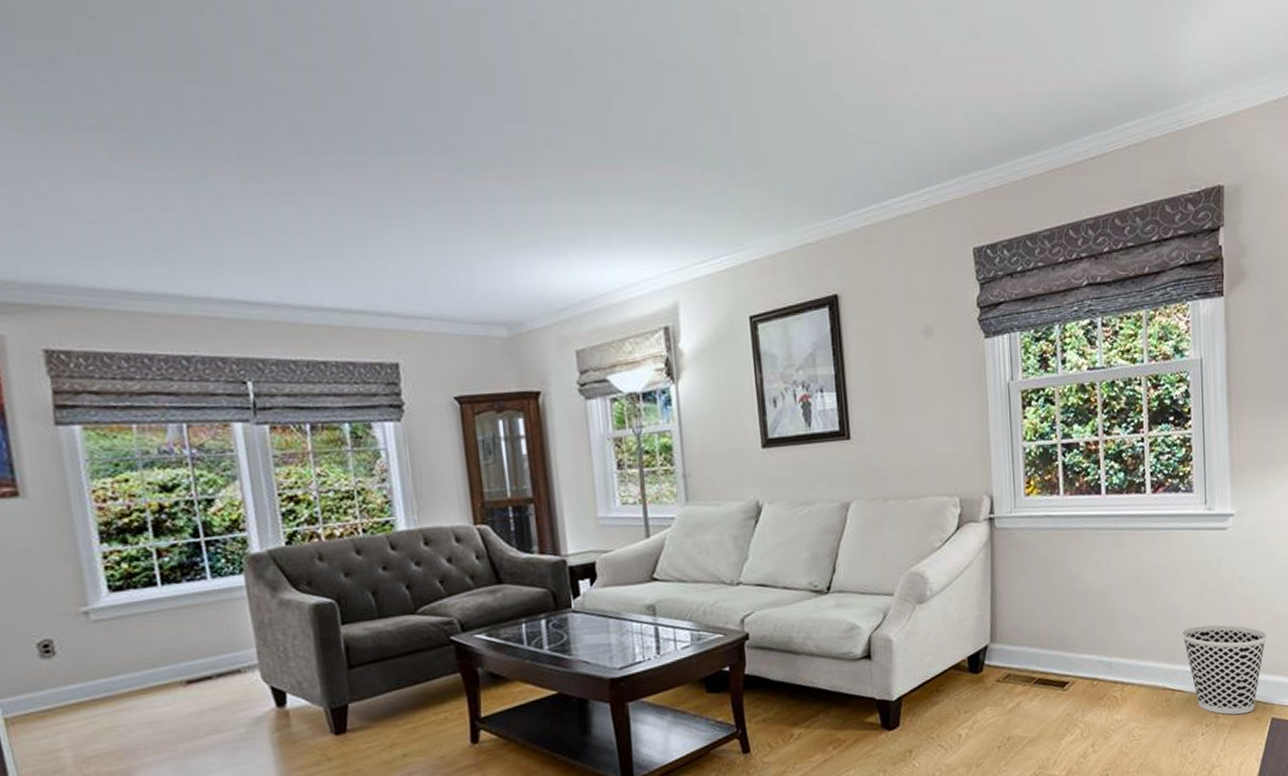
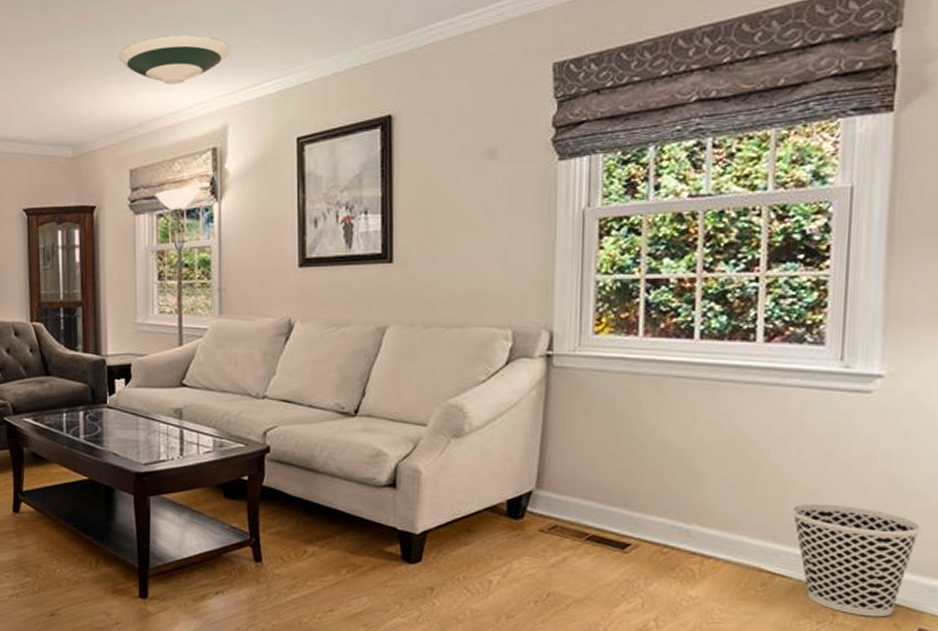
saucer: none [552,205,675,259] -> present [118,34,231,85]

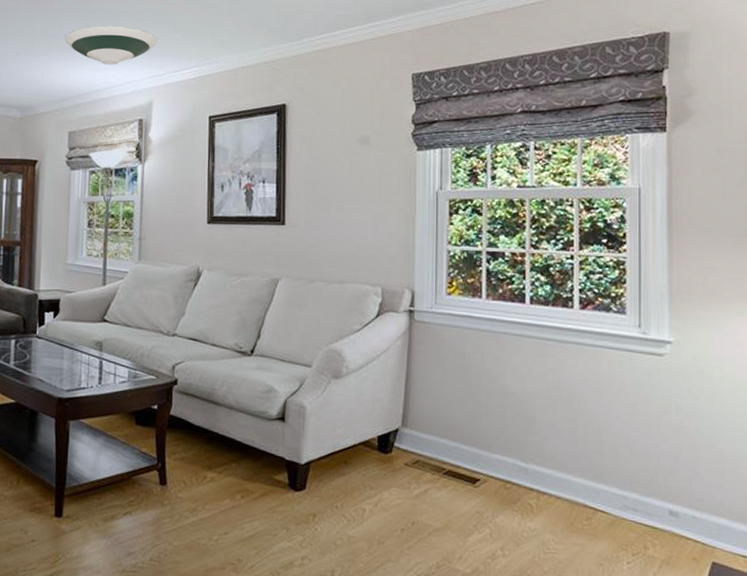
wastebasket: present [790,503,922,617] -> none [606,448,709,551]

